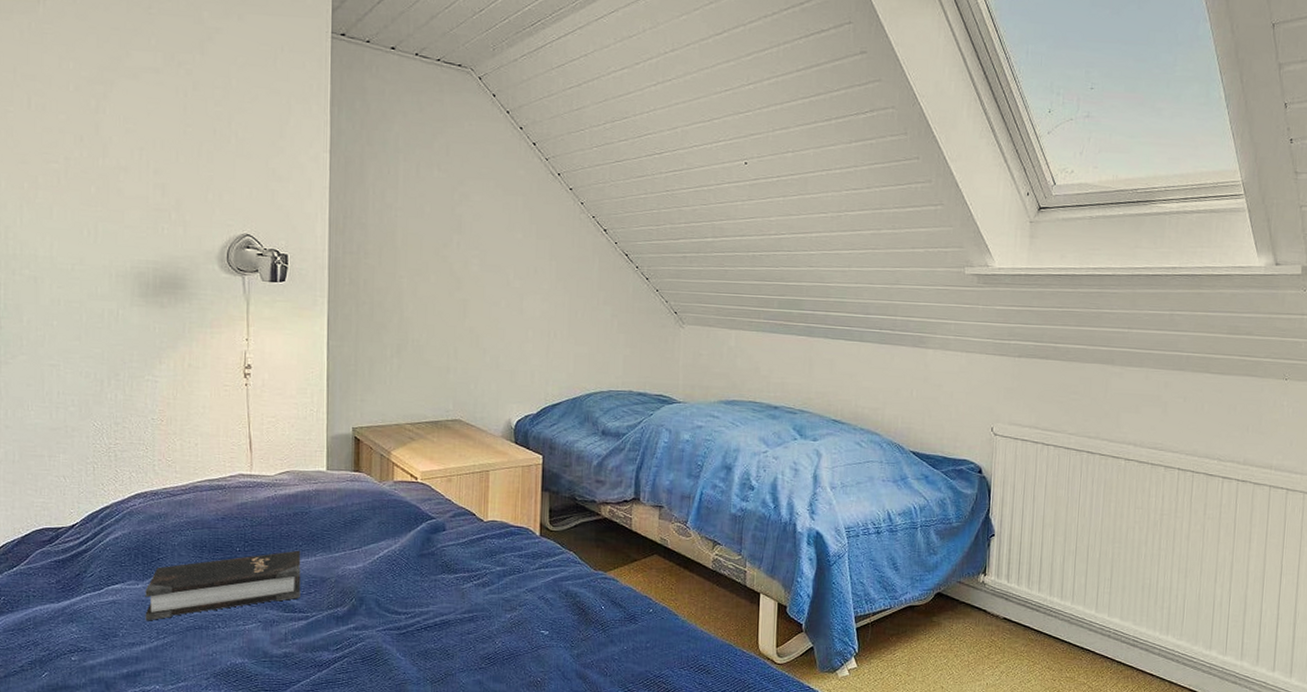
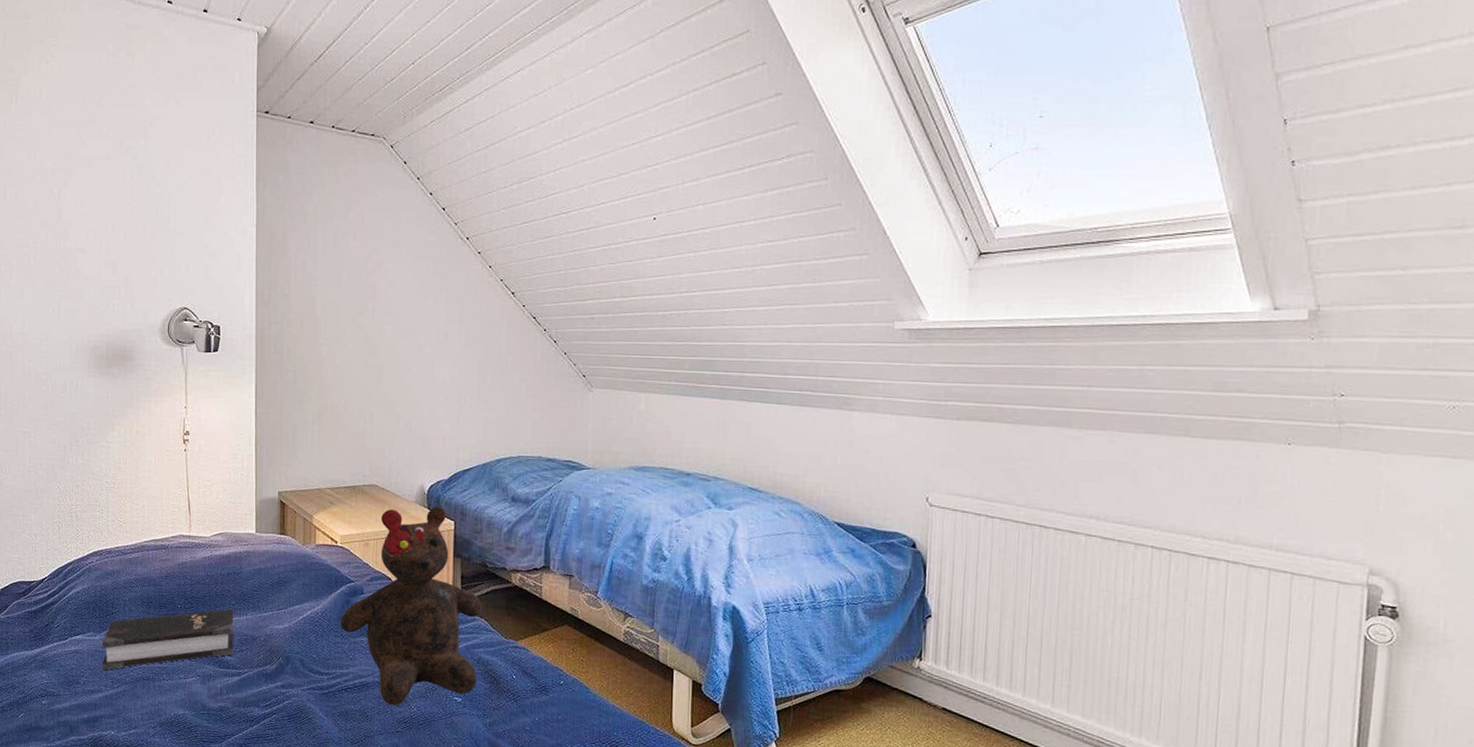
teddy bear: none [420,440,571,643] -> present [340,506,483,706]

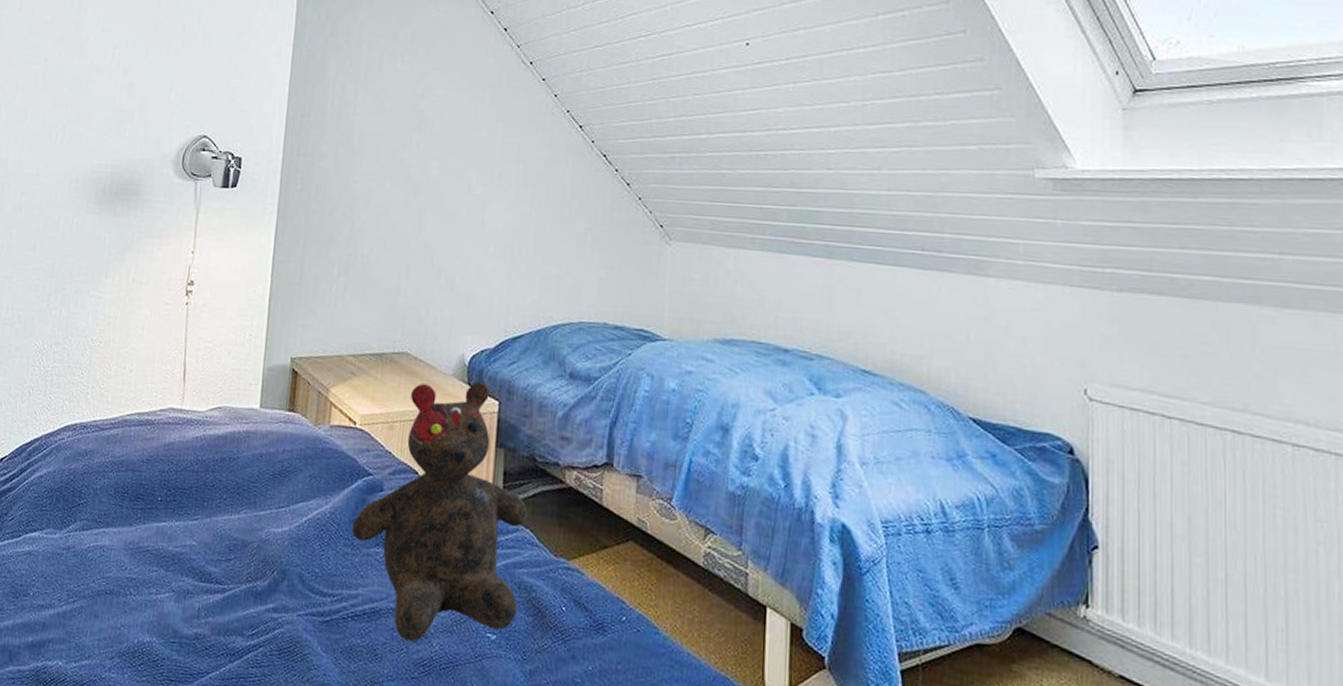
hardback book: present [102,609,234,671] -> none [57,504,224,580]

